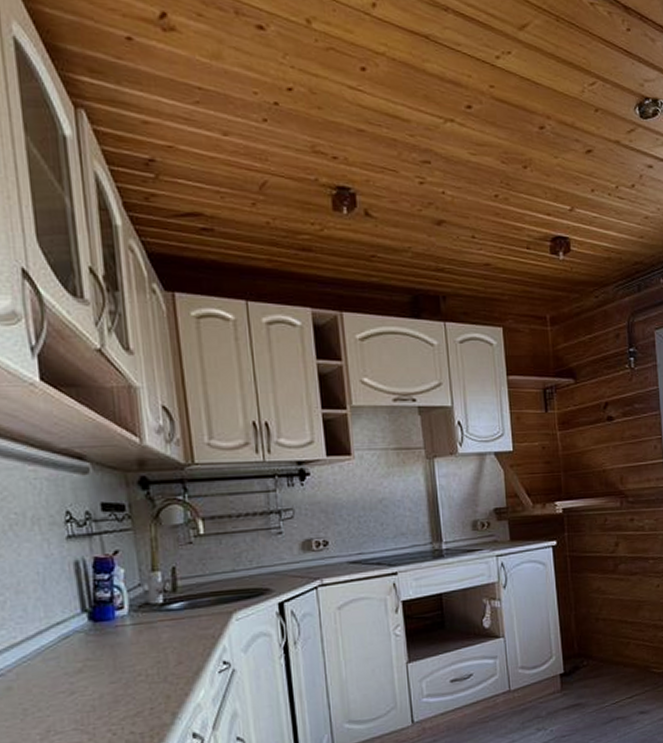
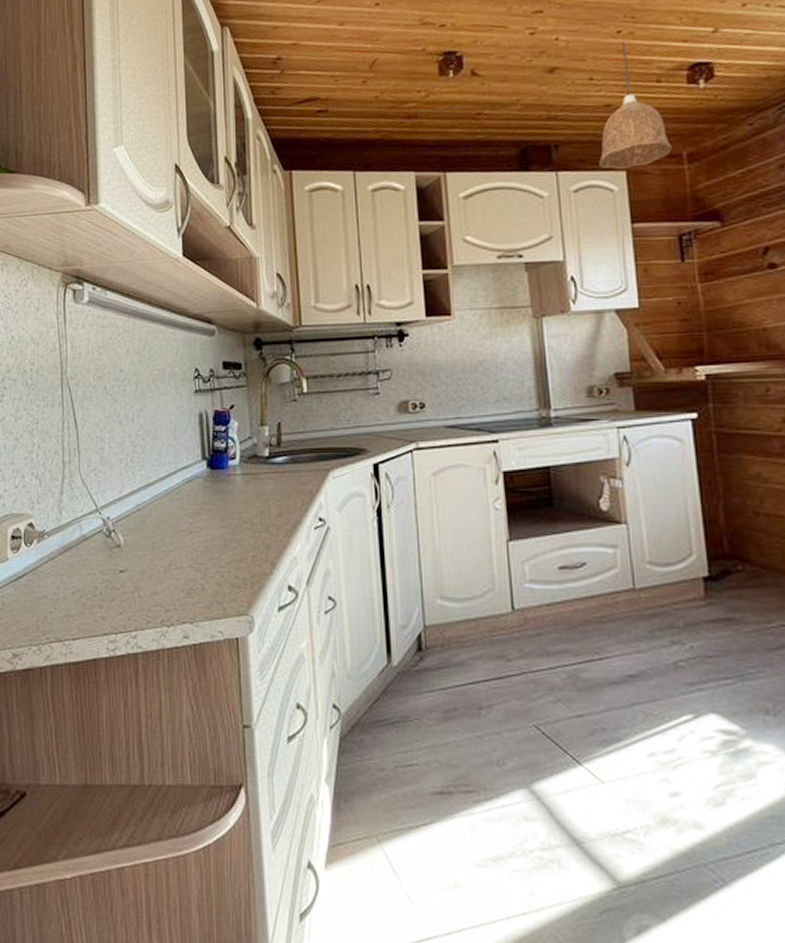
pendant lamp: none [481,206,538,326] -> present [599,41,672,170]

